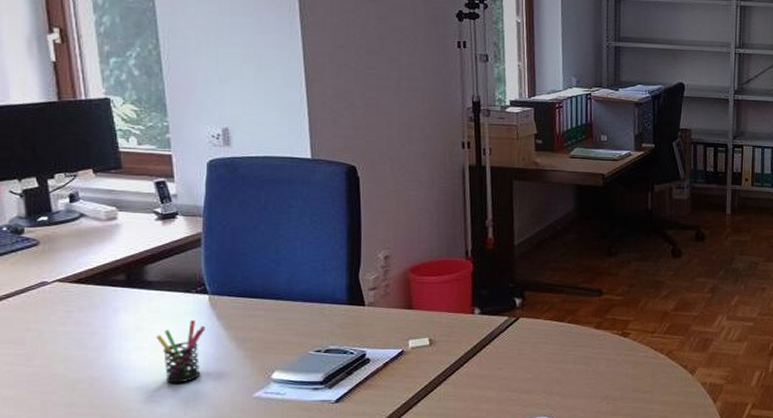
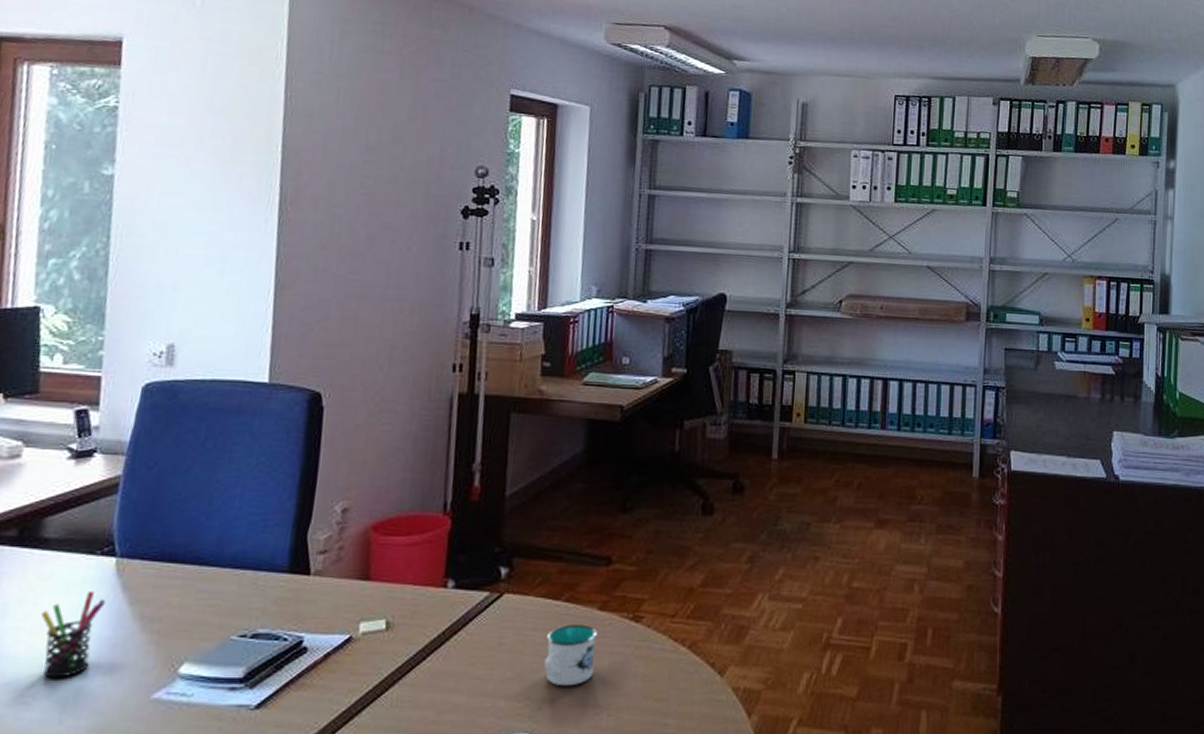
mug: none [555,339,595,384] -> present [544,624,597,687]

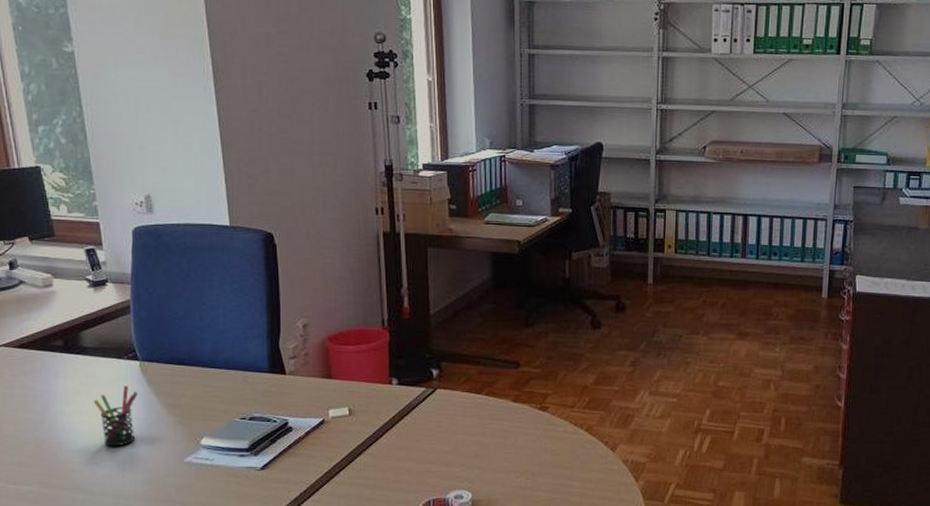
mug: present [544,624,597,687] -> none [474,412,513,458]

